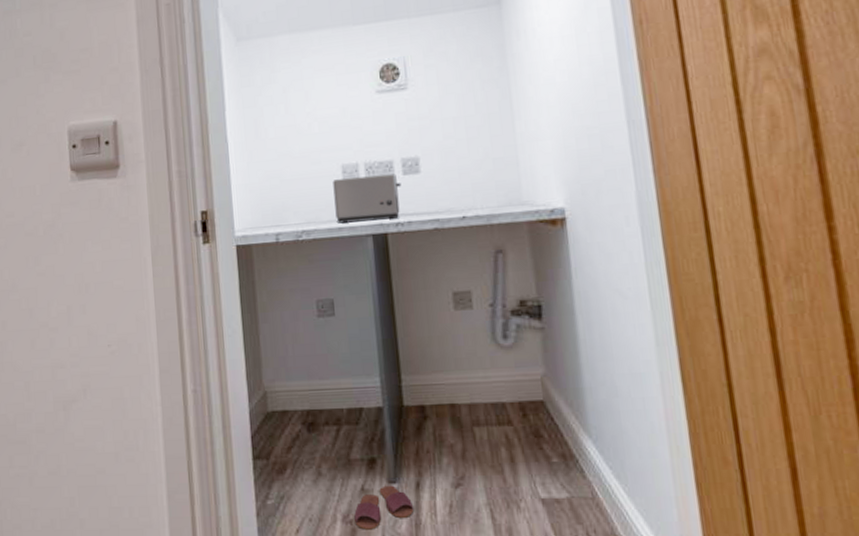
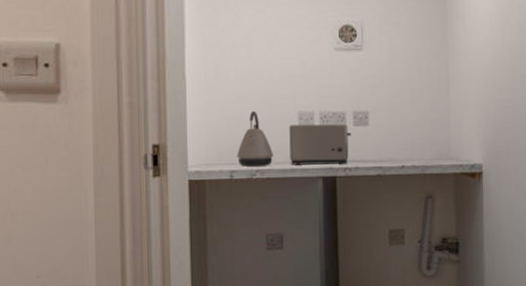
kettle: none [281,169,319,228] -> present [237,111,274,167]

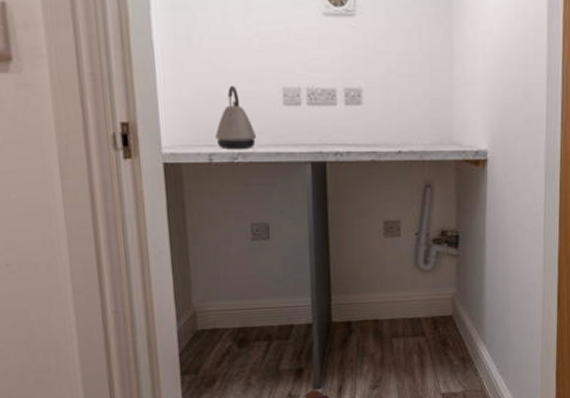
toaster: present [289,124,352,165] -> none [273,102,343,148]

